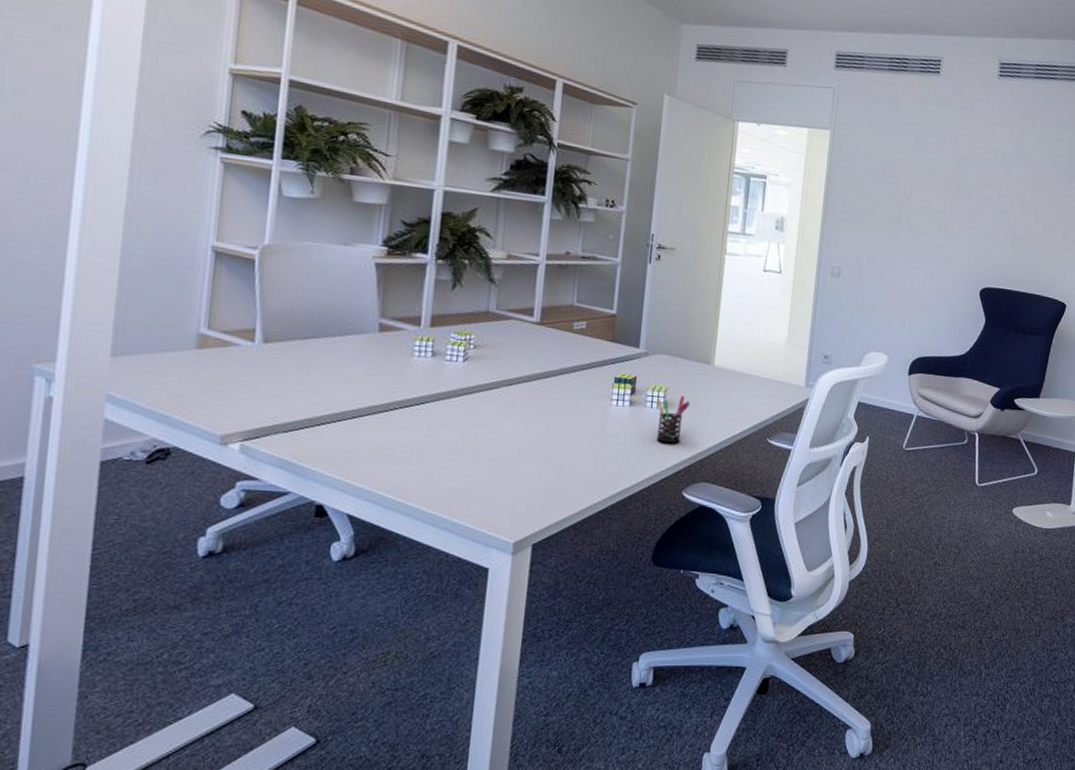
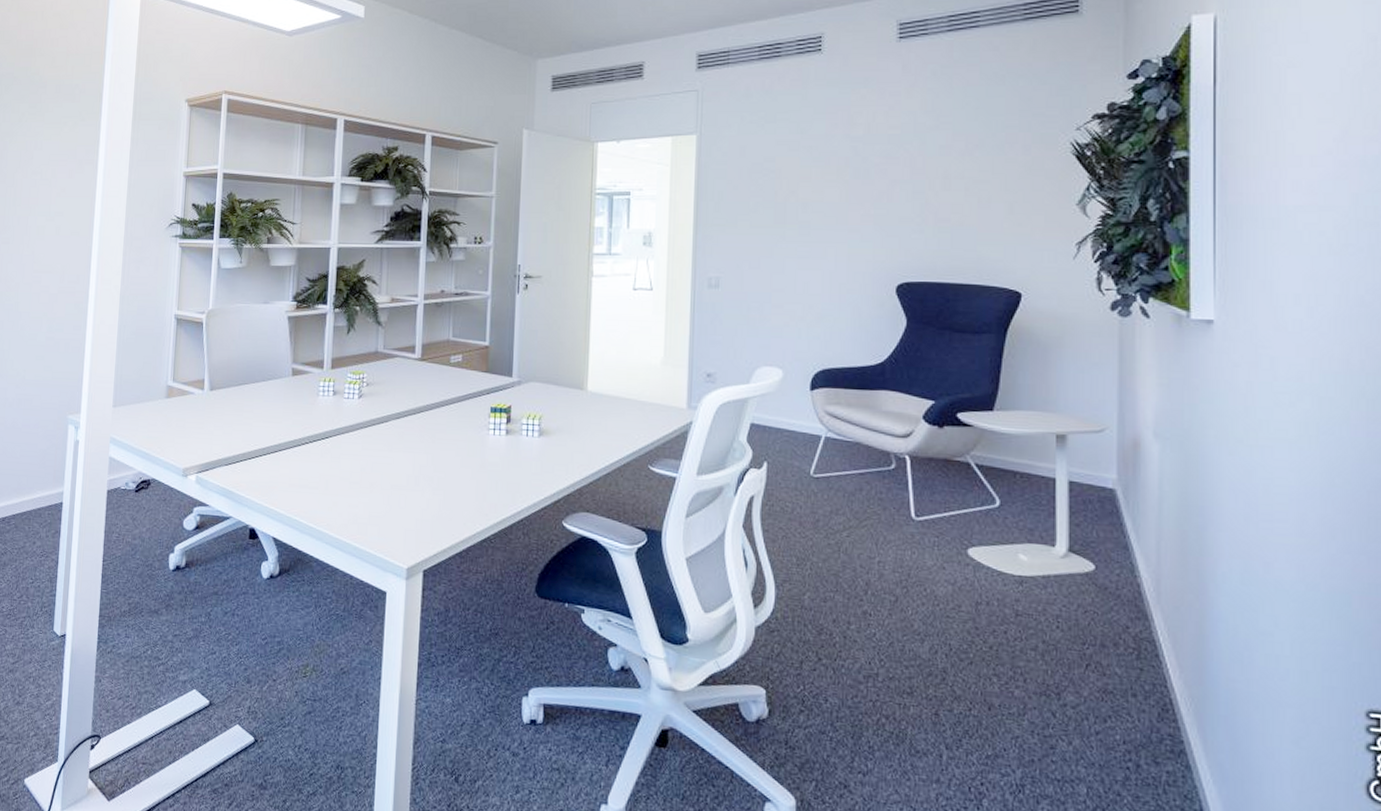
pen holder: present [656,395,690,443] -> none [531,423,565,471]

